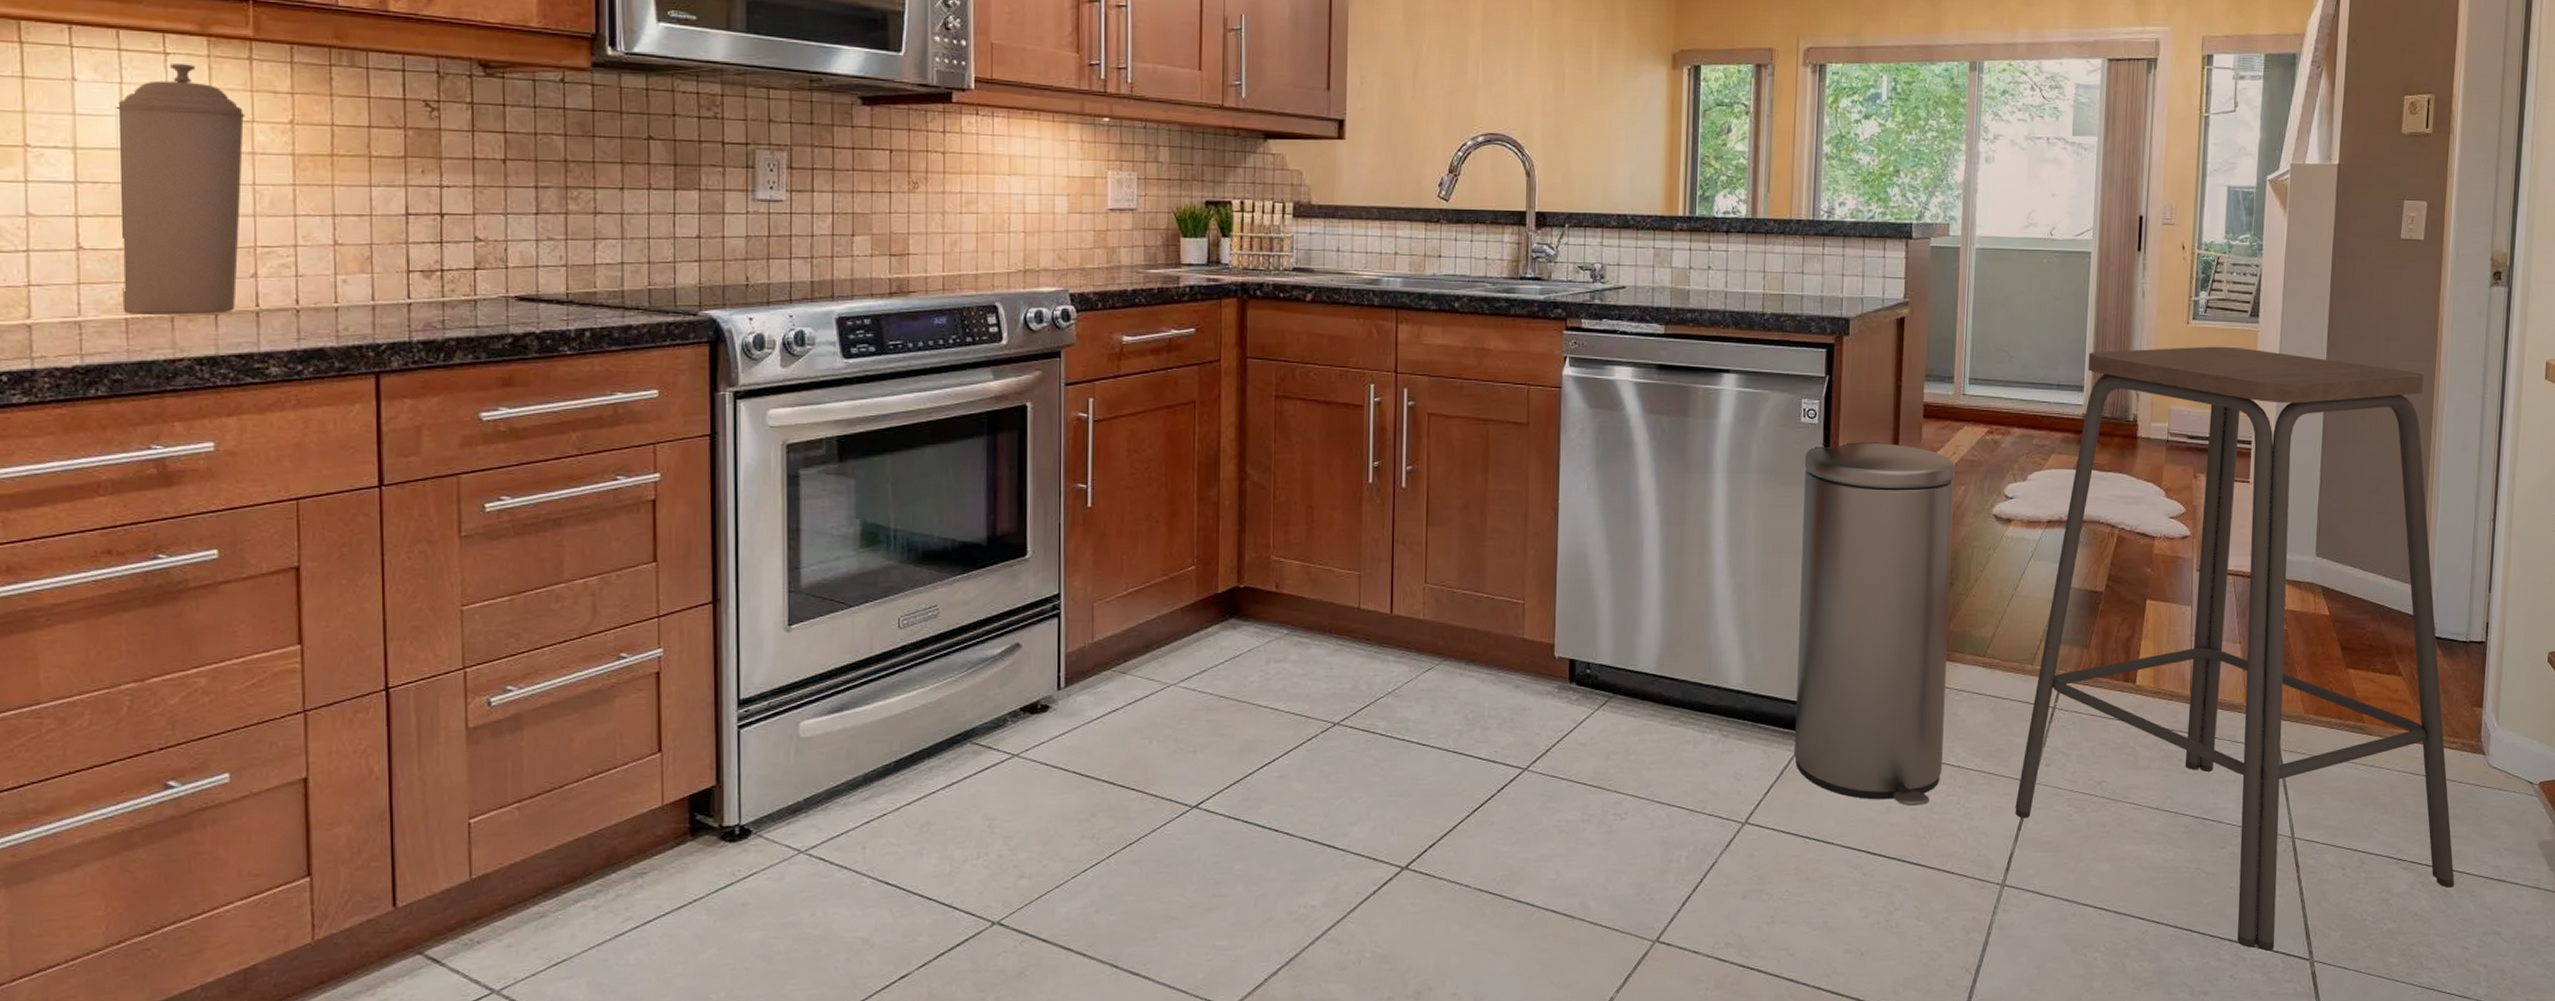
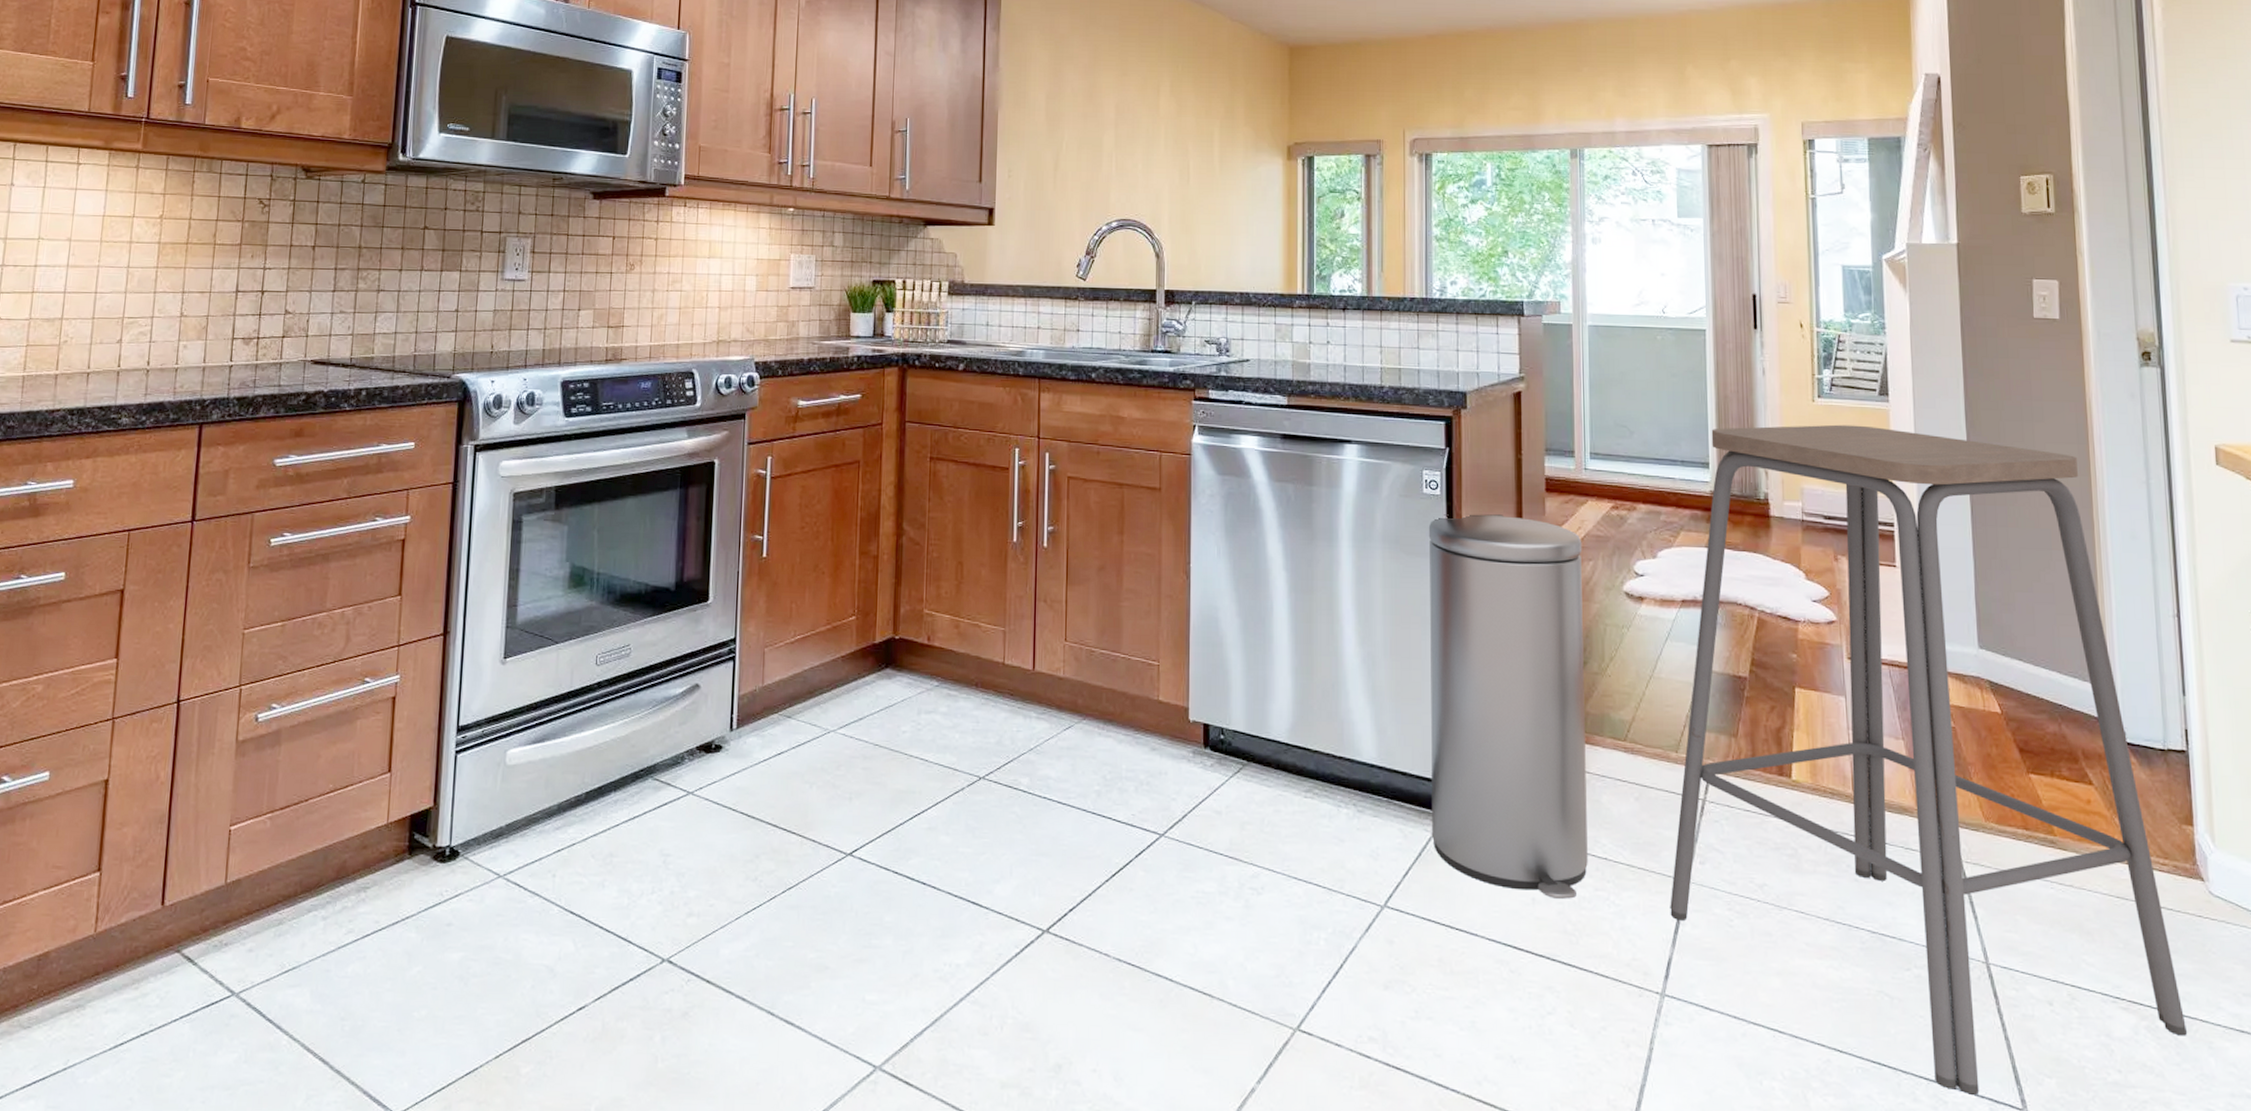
canister: present [114,64,245,316] -> none [22,172,129,374]

